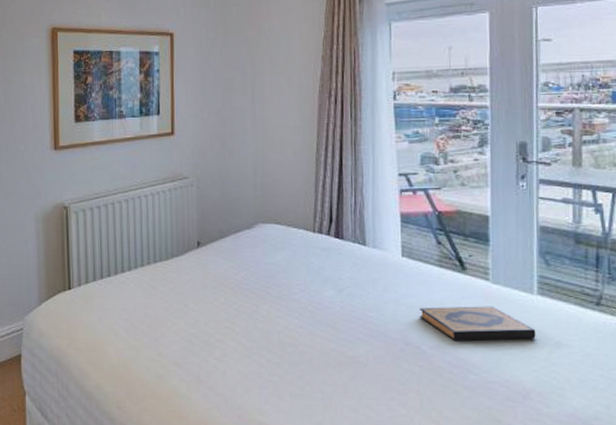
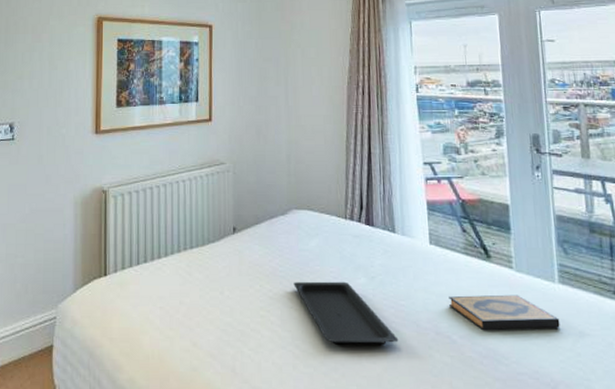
serving tray: none [259,294,366,355] -> present [293,281,399,345]

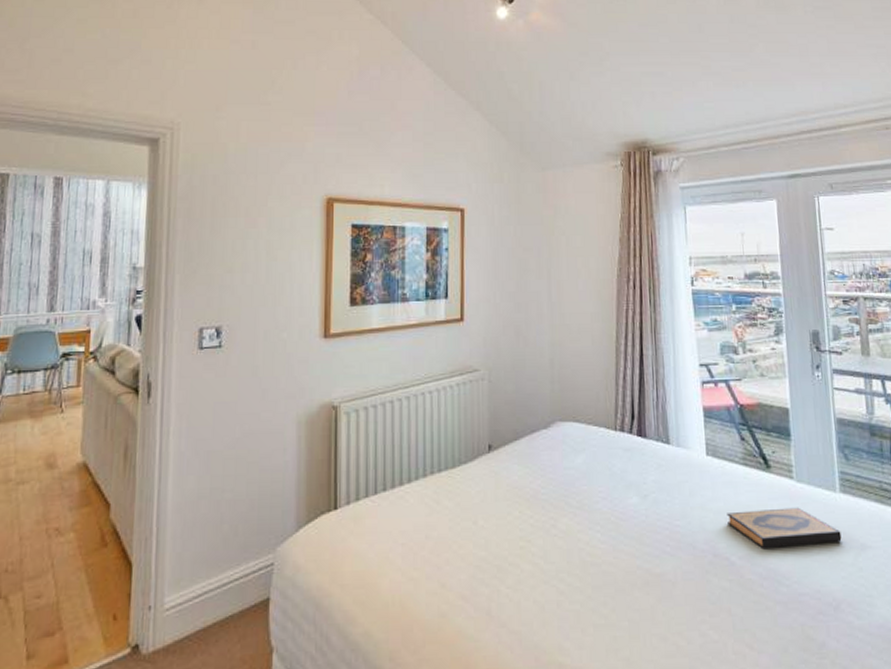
serving tray: present [293,281,399,345] -> none [557,502,674,575]

